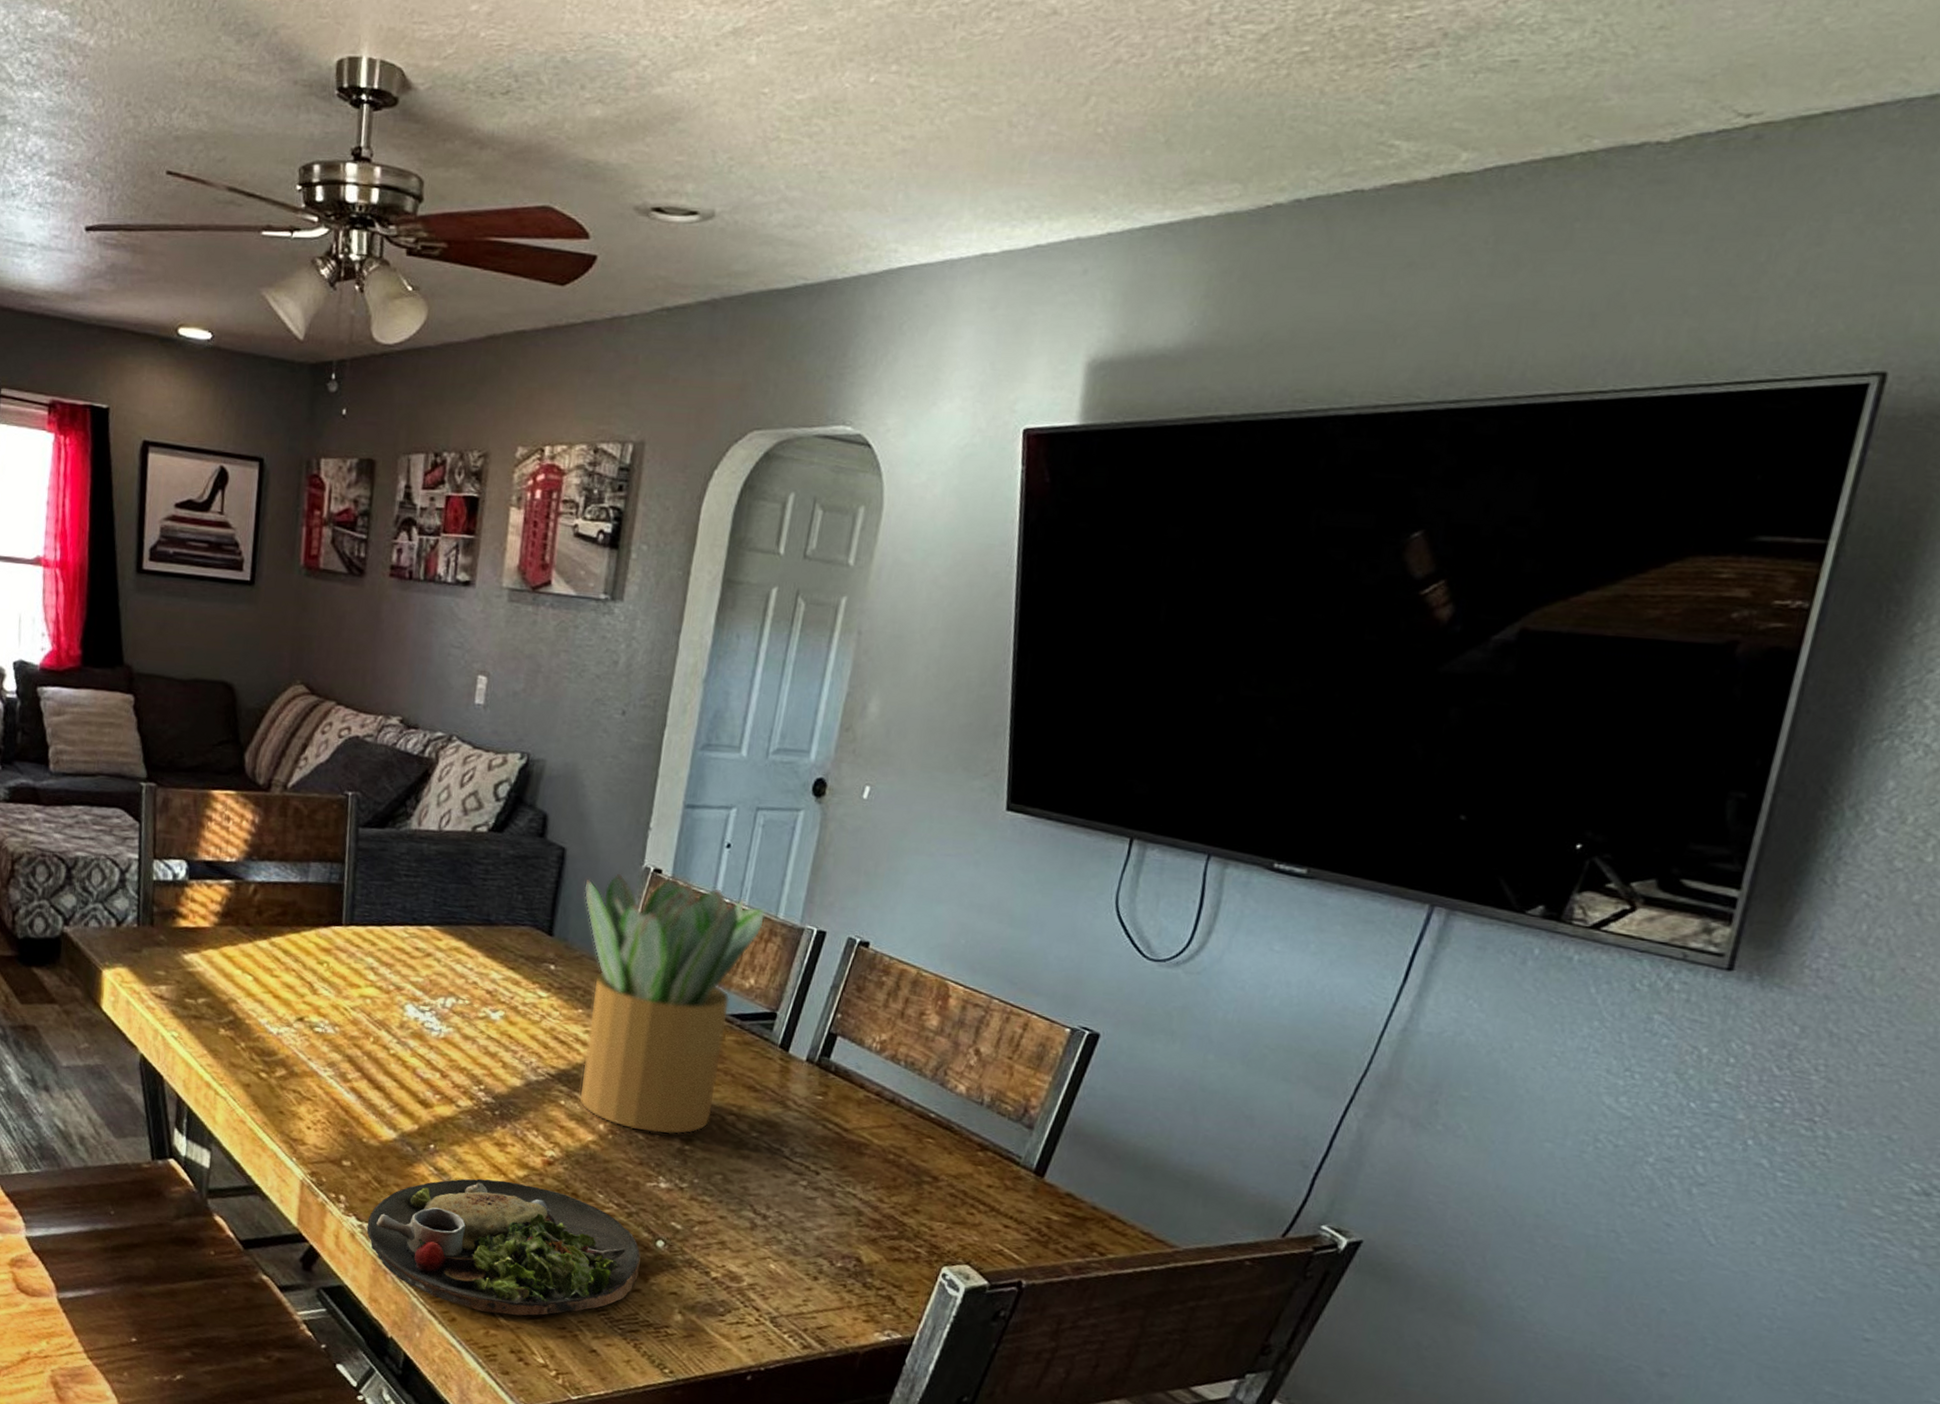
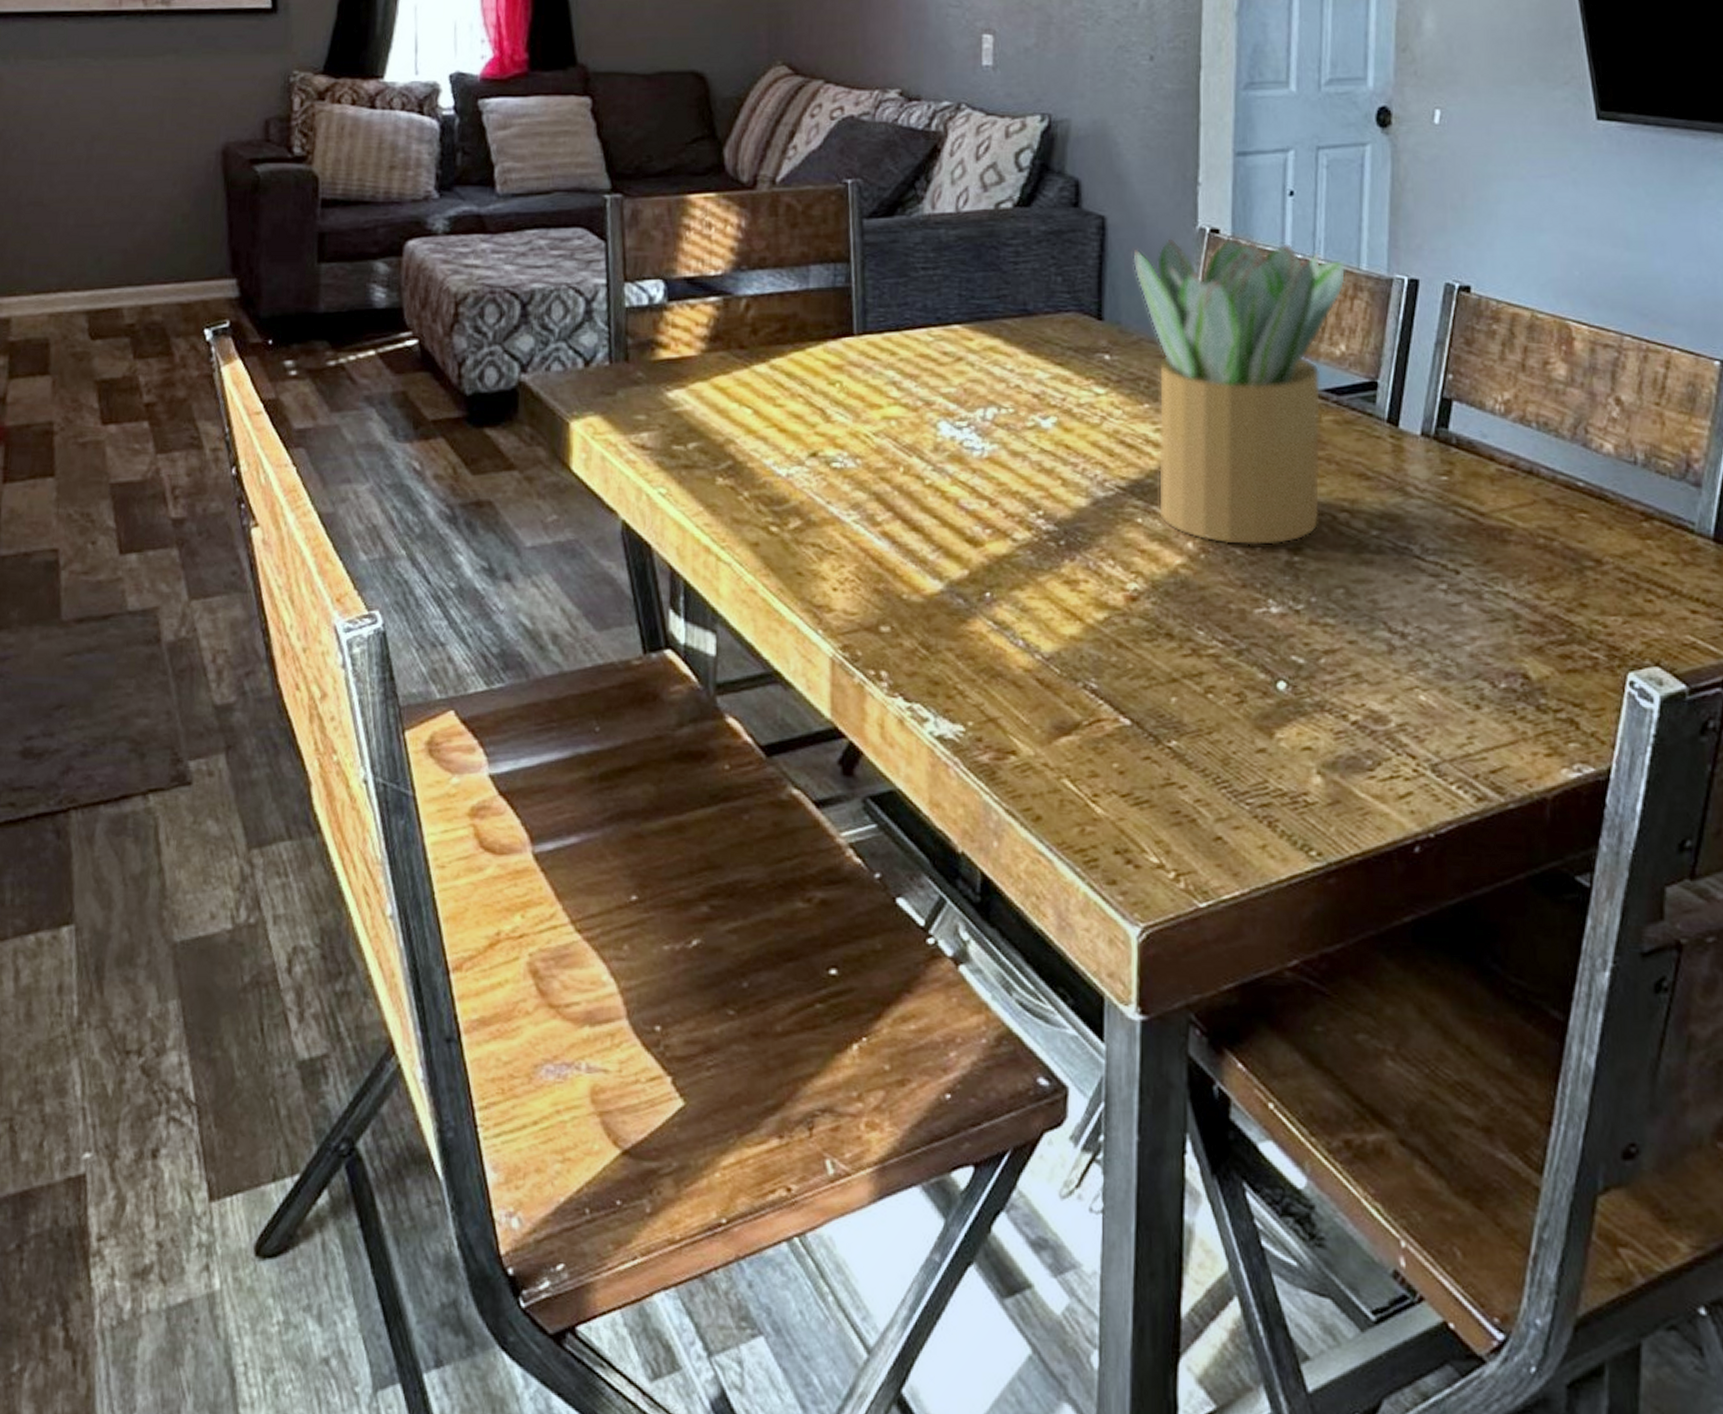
dinner plate: present [366,1178,641,1316] -> none [918,628,1261,803]

